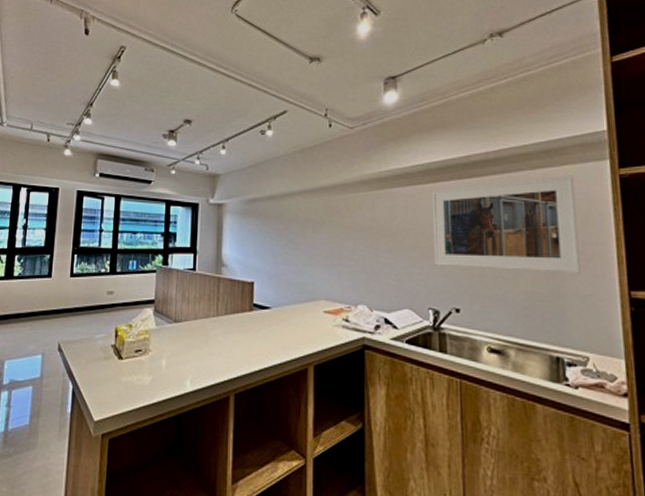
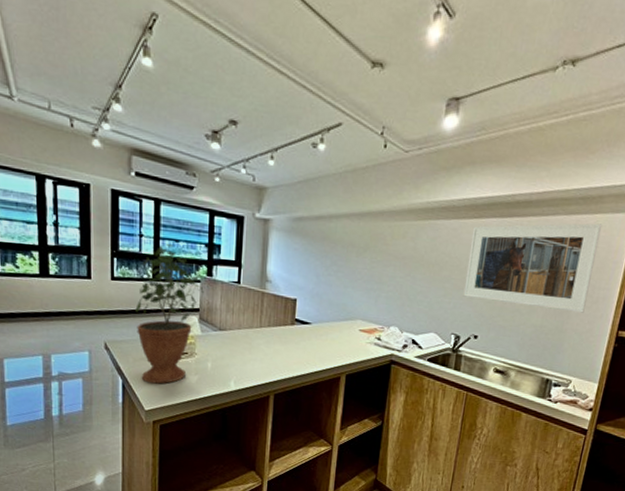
potted plant: none [91,237,159,388] -> present [135,244,204,384]

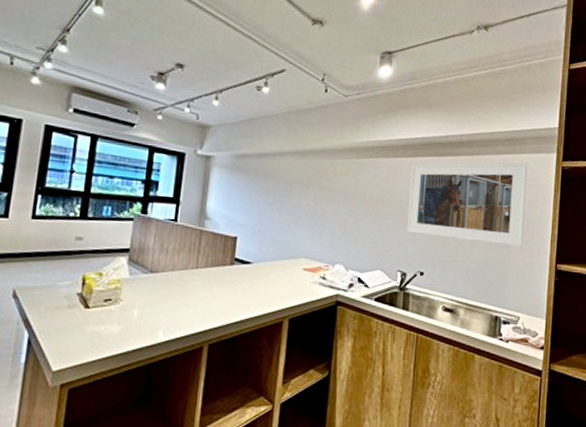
potted plant: present [135,244,204,384] -> none [52,180,136,338]

